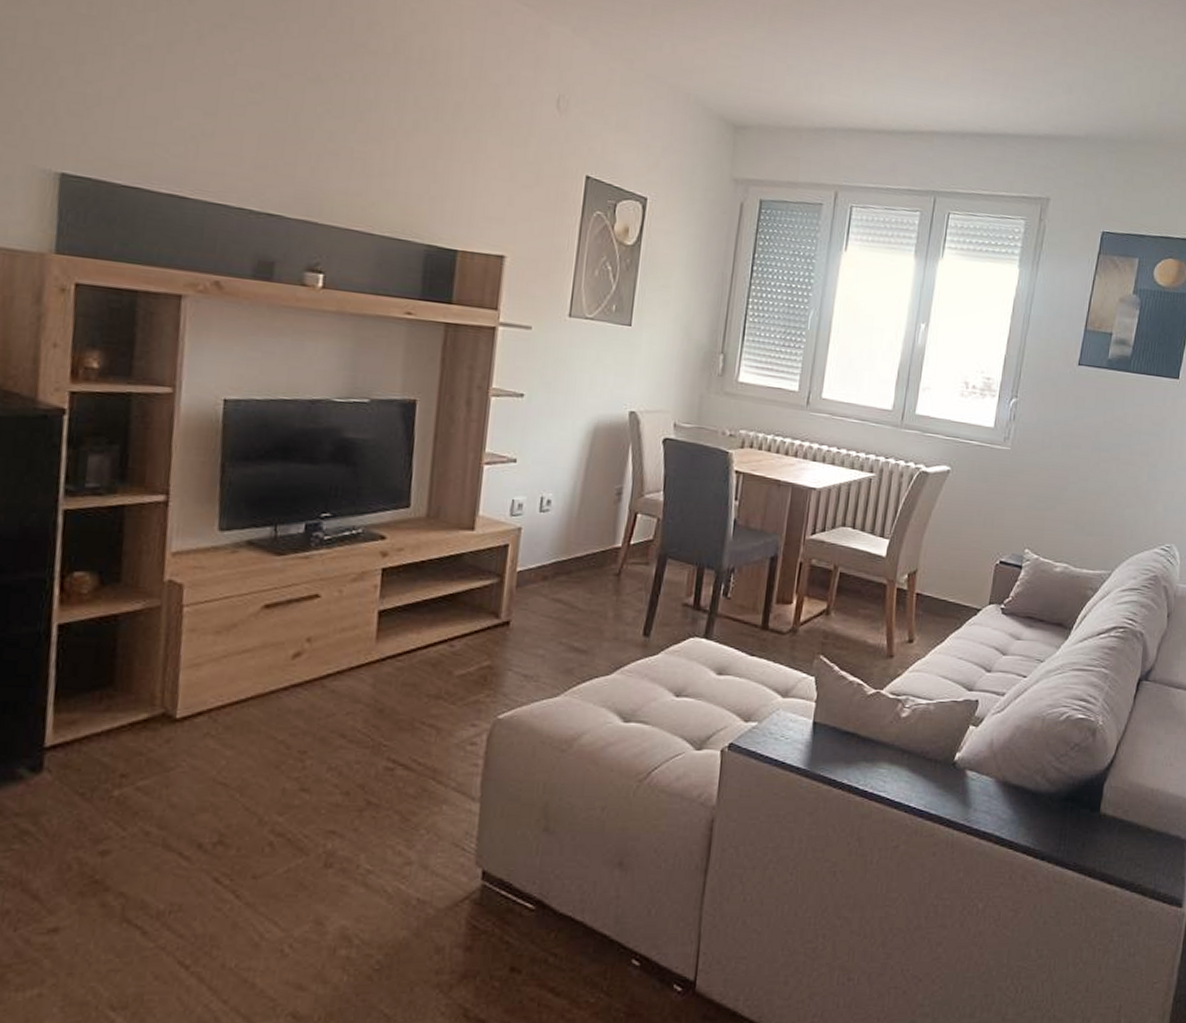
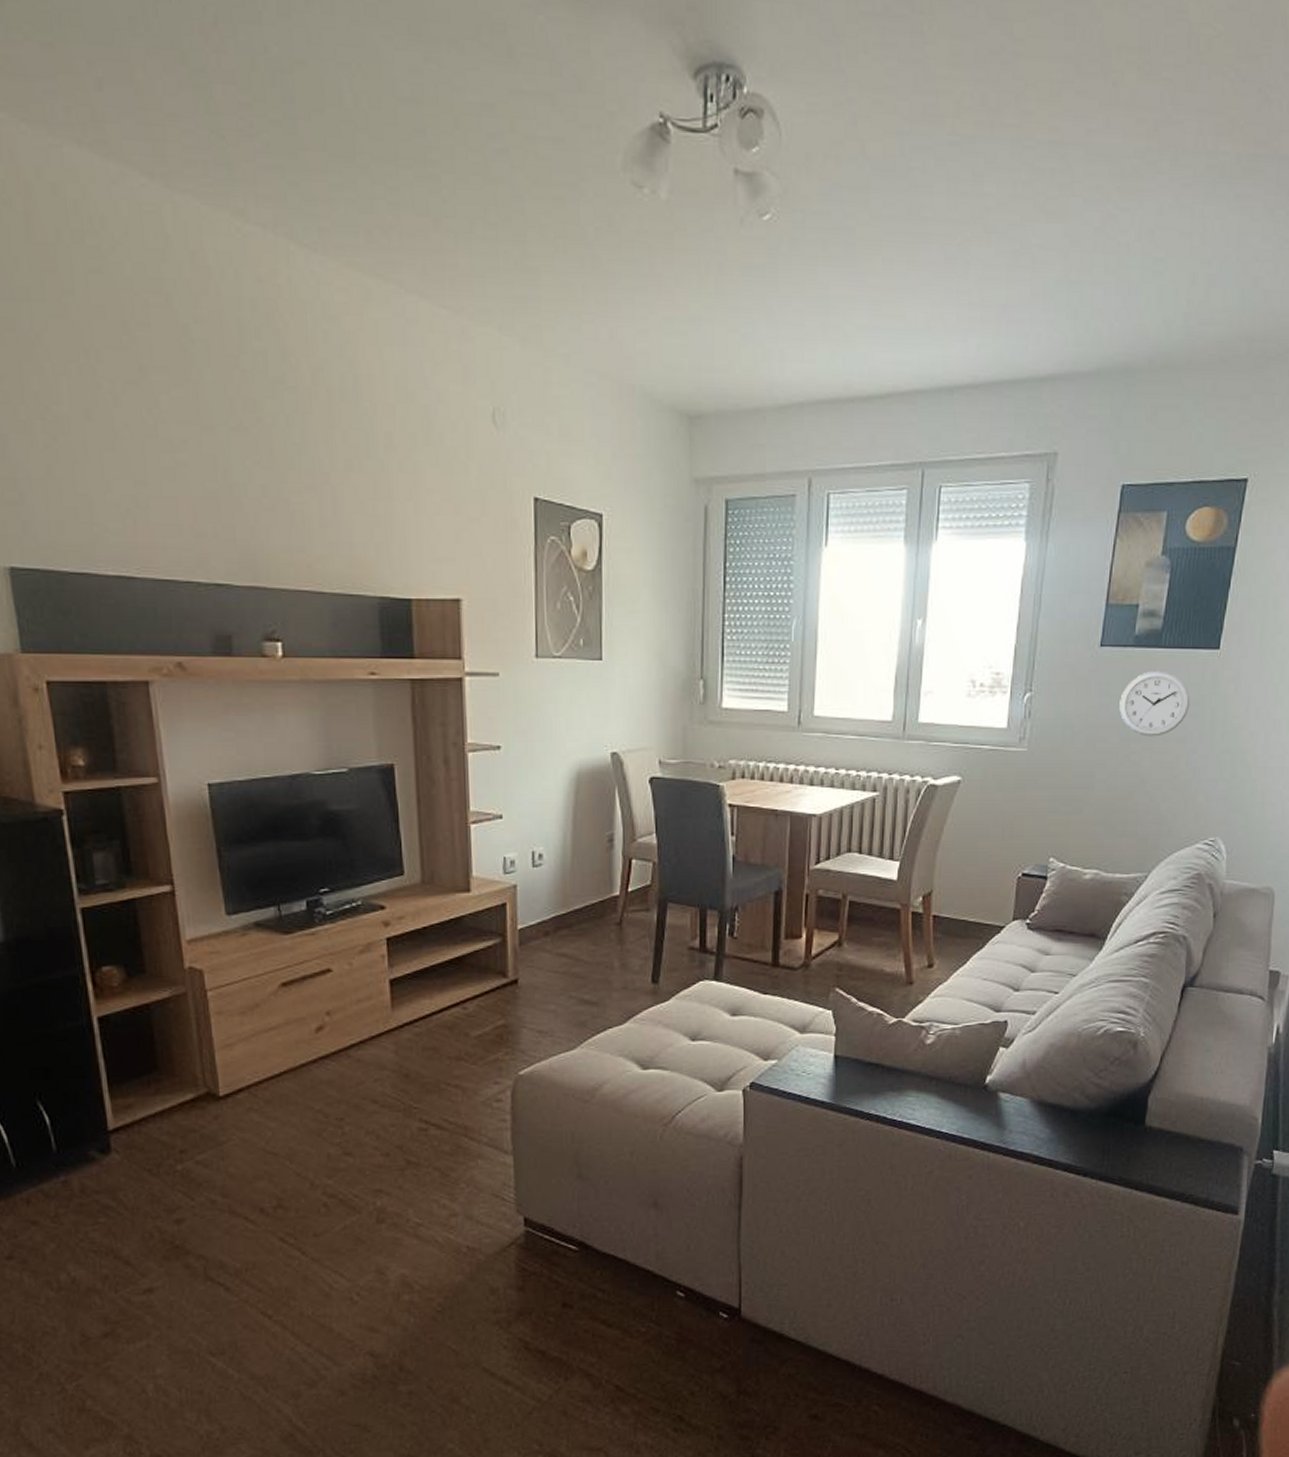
wall clock: none [1092,391,1153,449] -> present [1119,670,1191,737]

